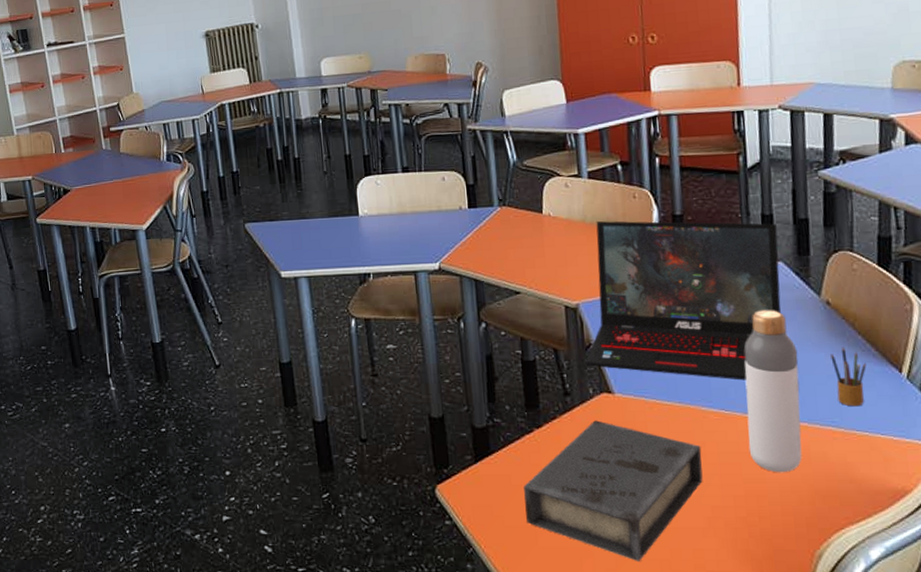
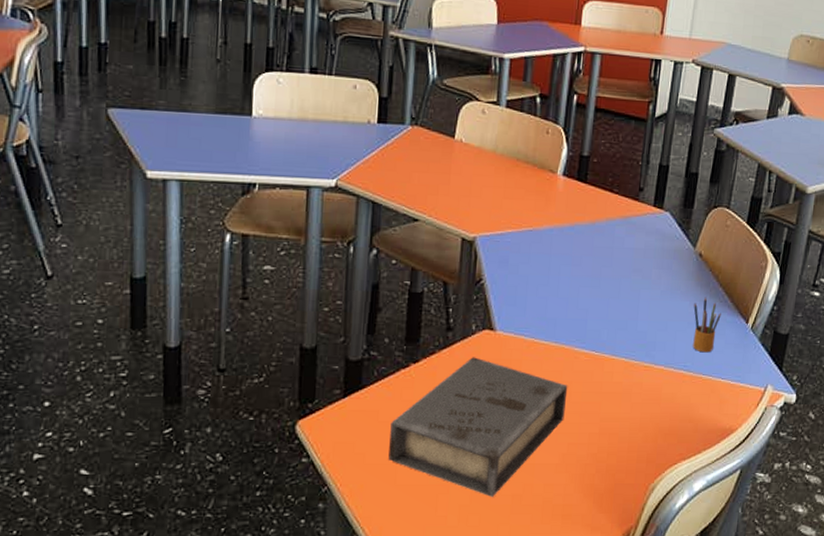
laptop: present [585,221,781,380] -> none [473,154,670,324]
bottle: present [743,310,802,473] -> none [609,257,667,413]

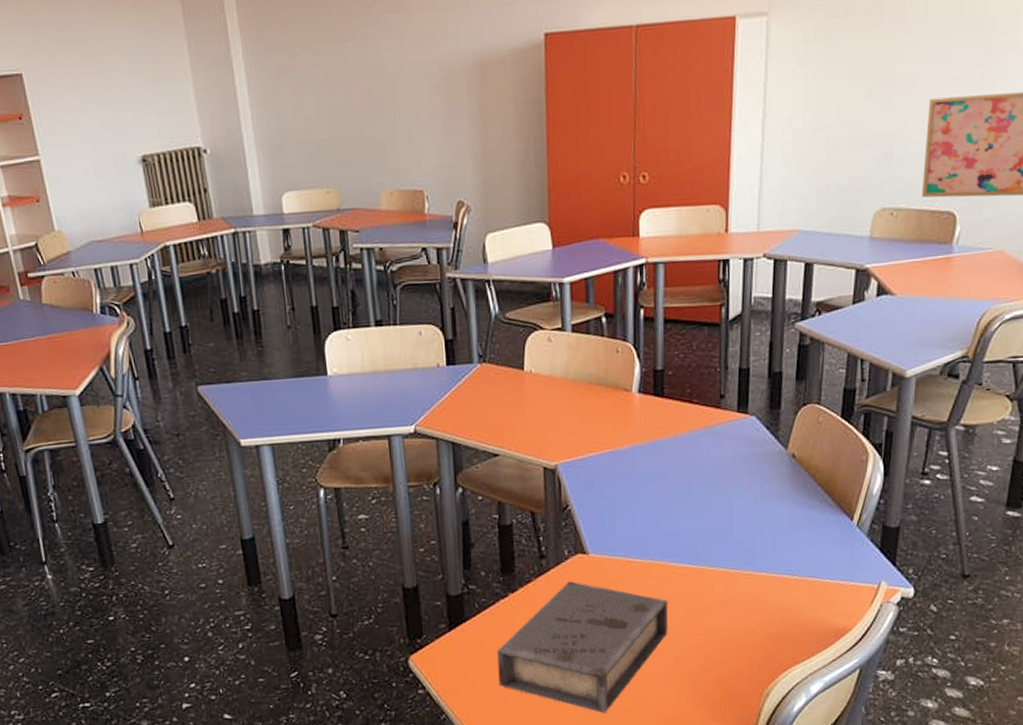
pencil box: present [693,297,721,353] -> none [792,498,822,555]

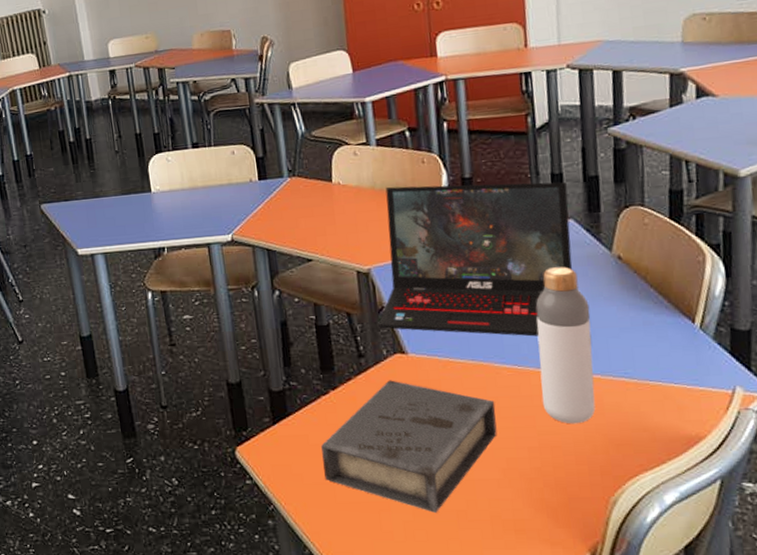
laptop: none [562,377,753,535] -> present [378,182,573,337]
bottle: none [711,464,763,621] -> present [535,267,596,424]

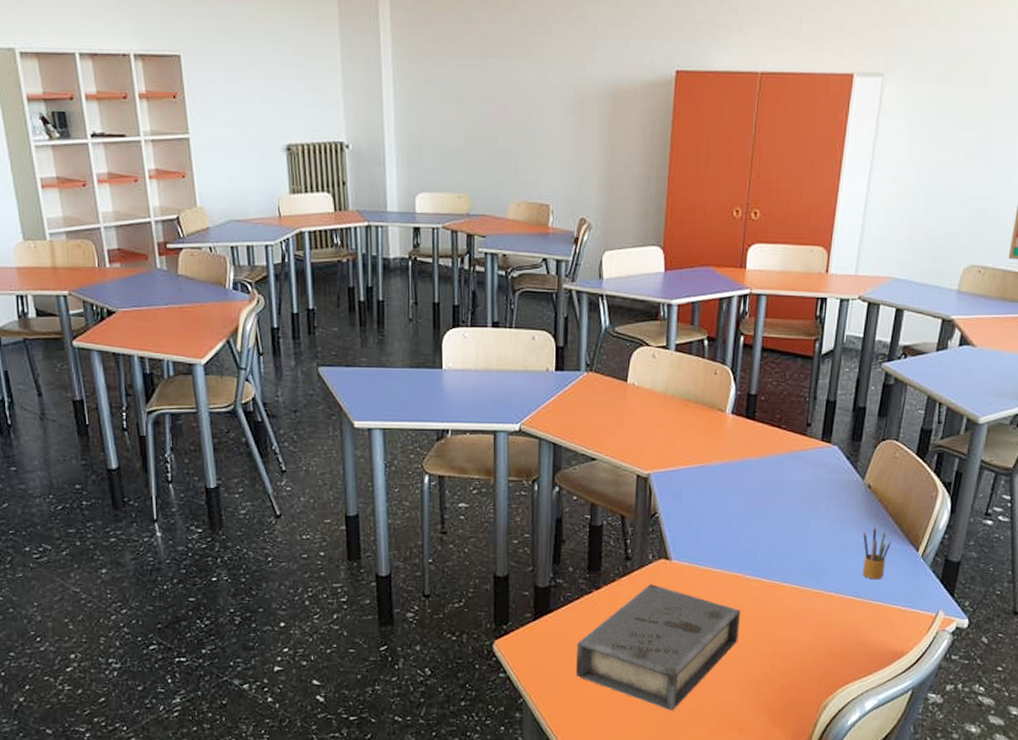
laptop: present [378,182,573,337] -> none [649,395,838,553]
bottle: present [535,267,596,424] -> none [781,489,837,636]
pencil box: none [623,300,659,358] -> present [863,526,891,580]

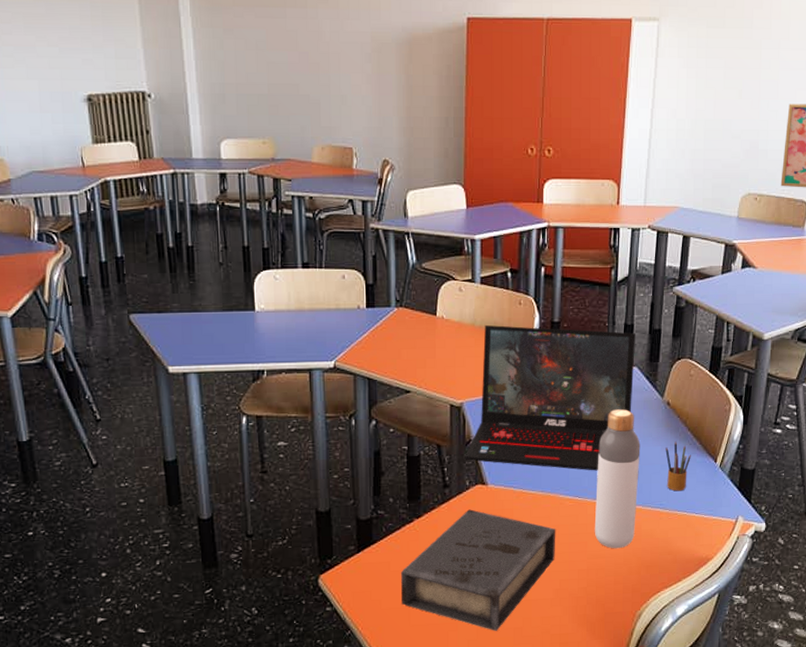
laptop: none [649,395,838,553] -> present [465,325,635,471]
bottle: none [781,489,837,636] -> present [594,409,641,549]

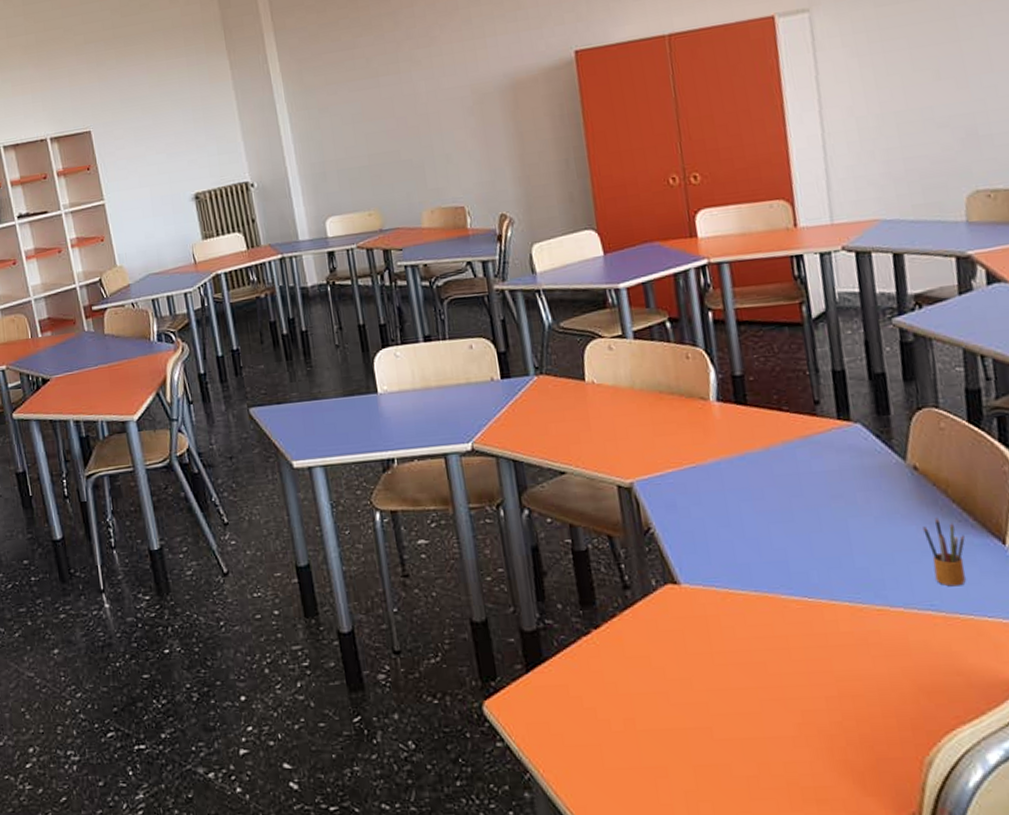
book: present [401,509,556,631] -> none [584,616,789,780]
laptop: present [465,325,635,471] -> none [644,380,863,562]
bottle: present [594,409,641,549] -> none [823,479,901,668]

